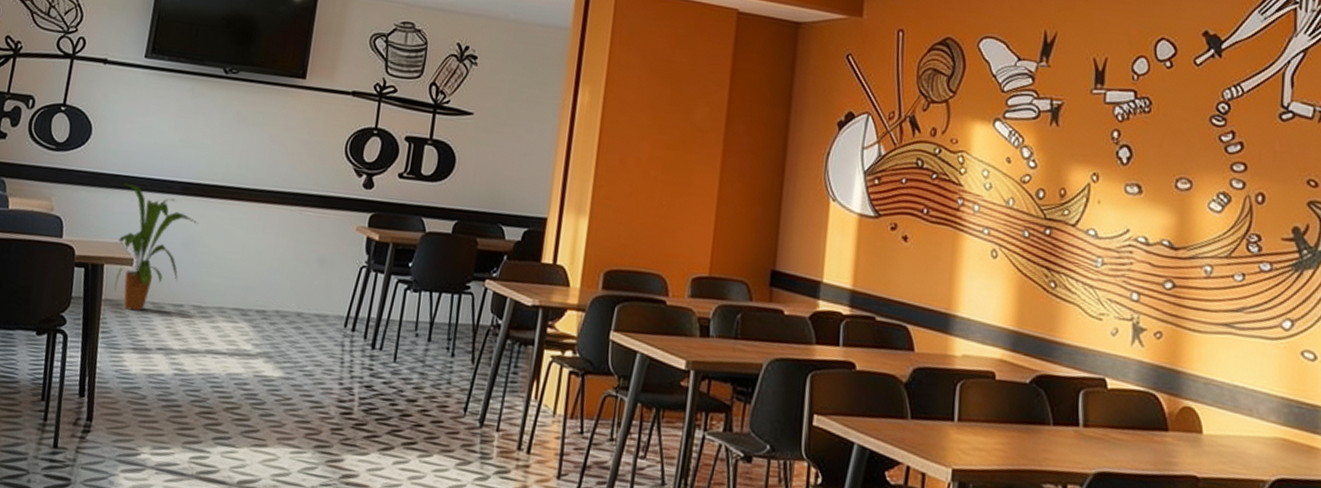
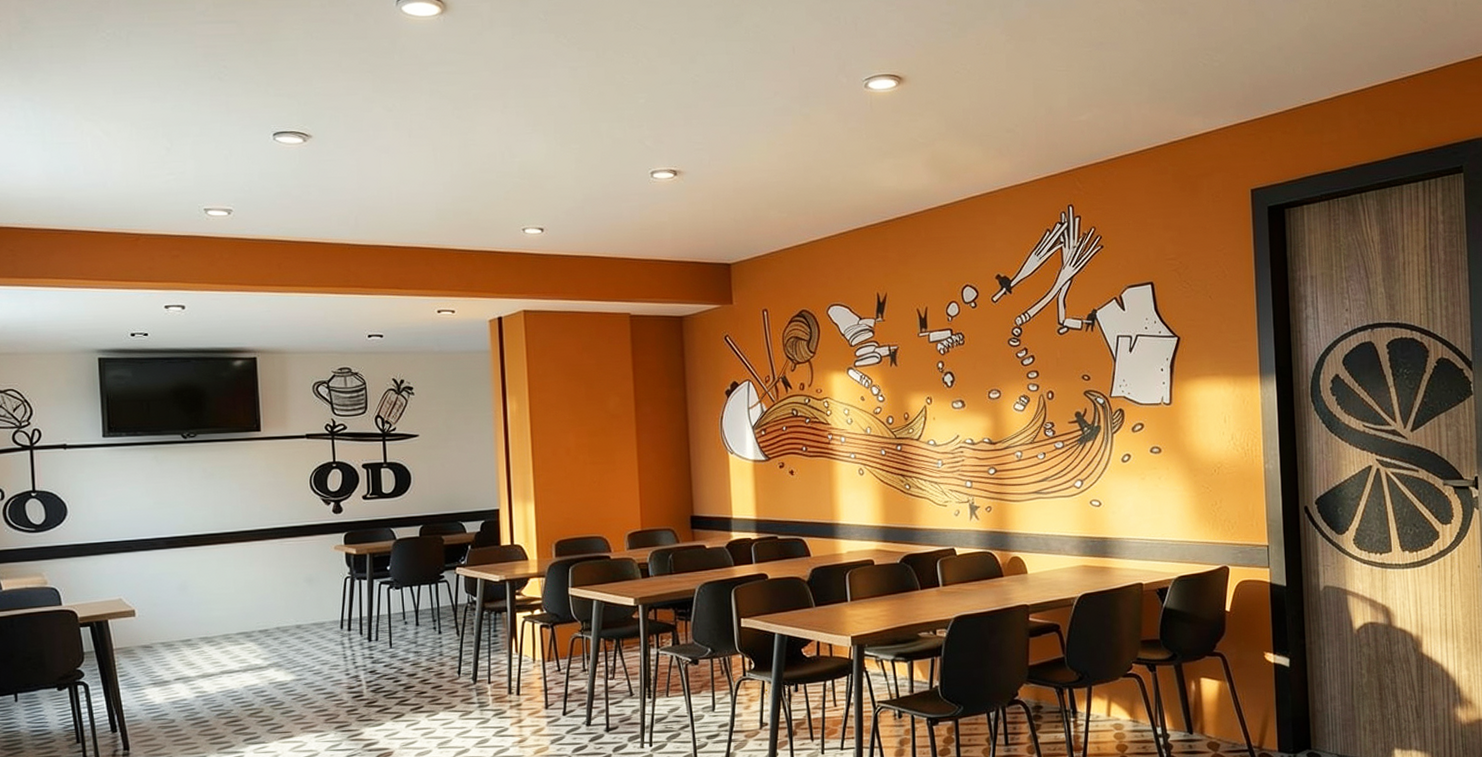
house plant: present [114,182,198,311] -> none [109,547,188,653]

